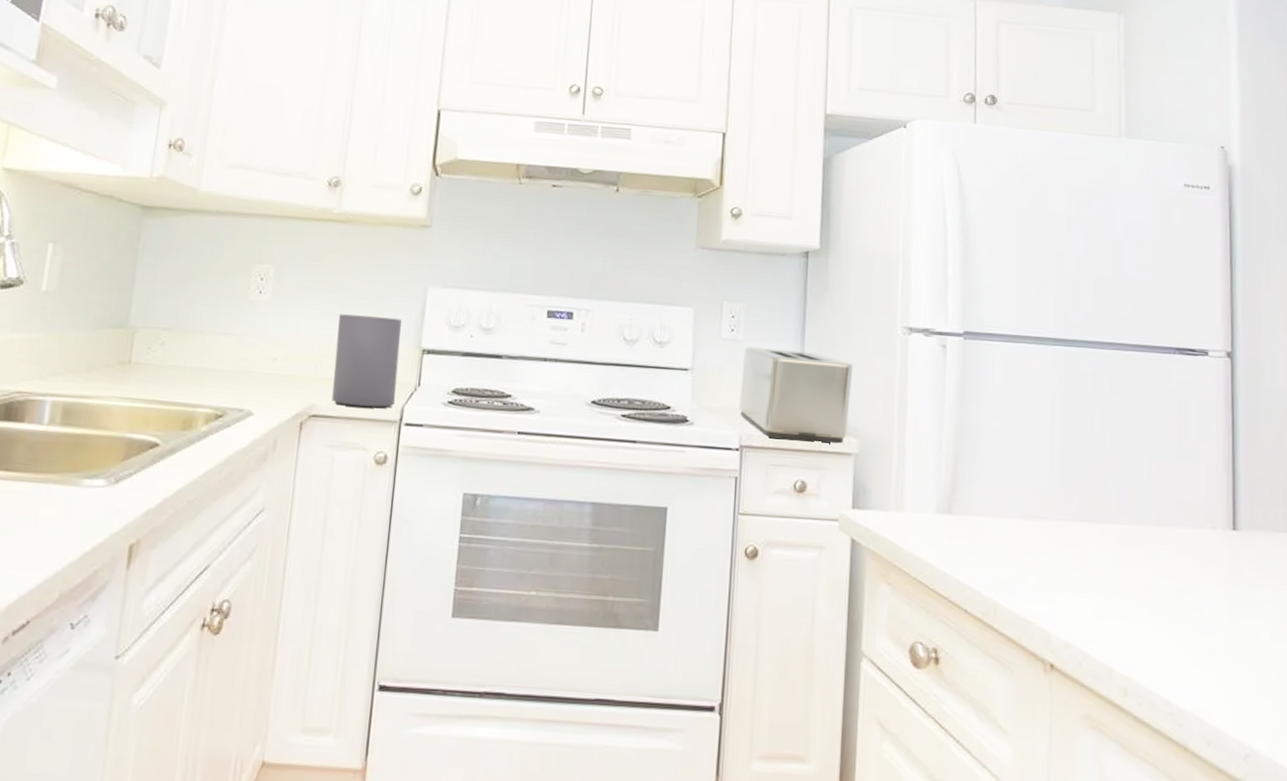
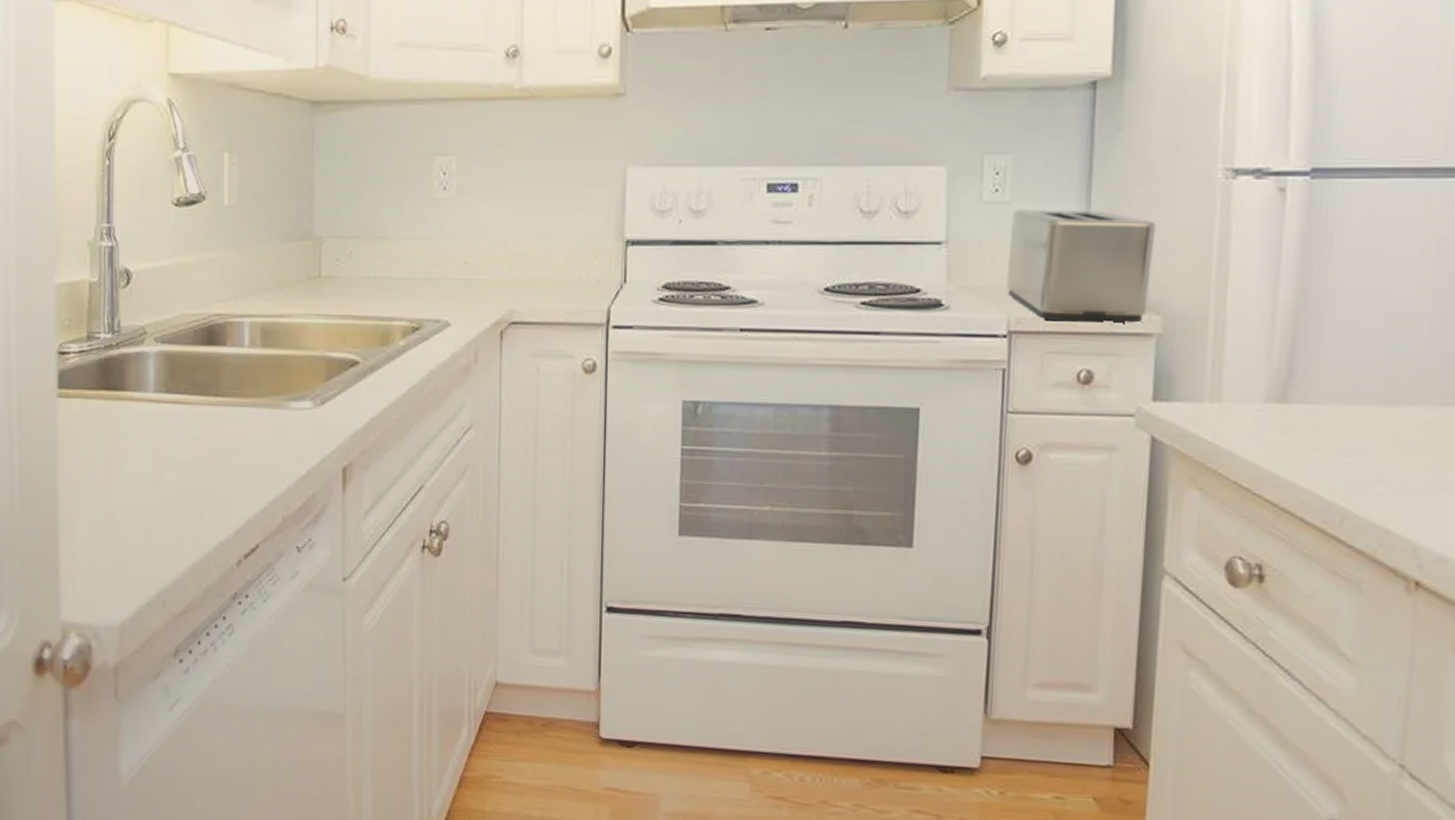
canister: present [331,314,402,409] -> none [530,206,601,311]

